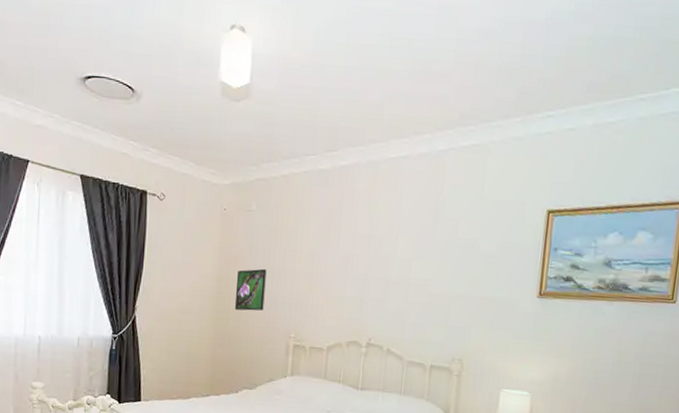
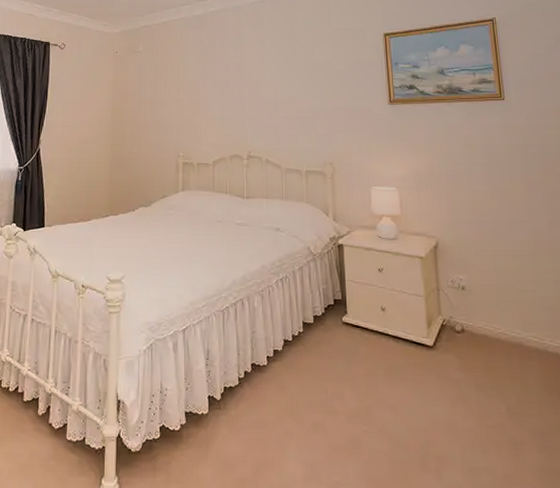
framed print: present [234,268,267,311] -> none [128,98,155,136]

